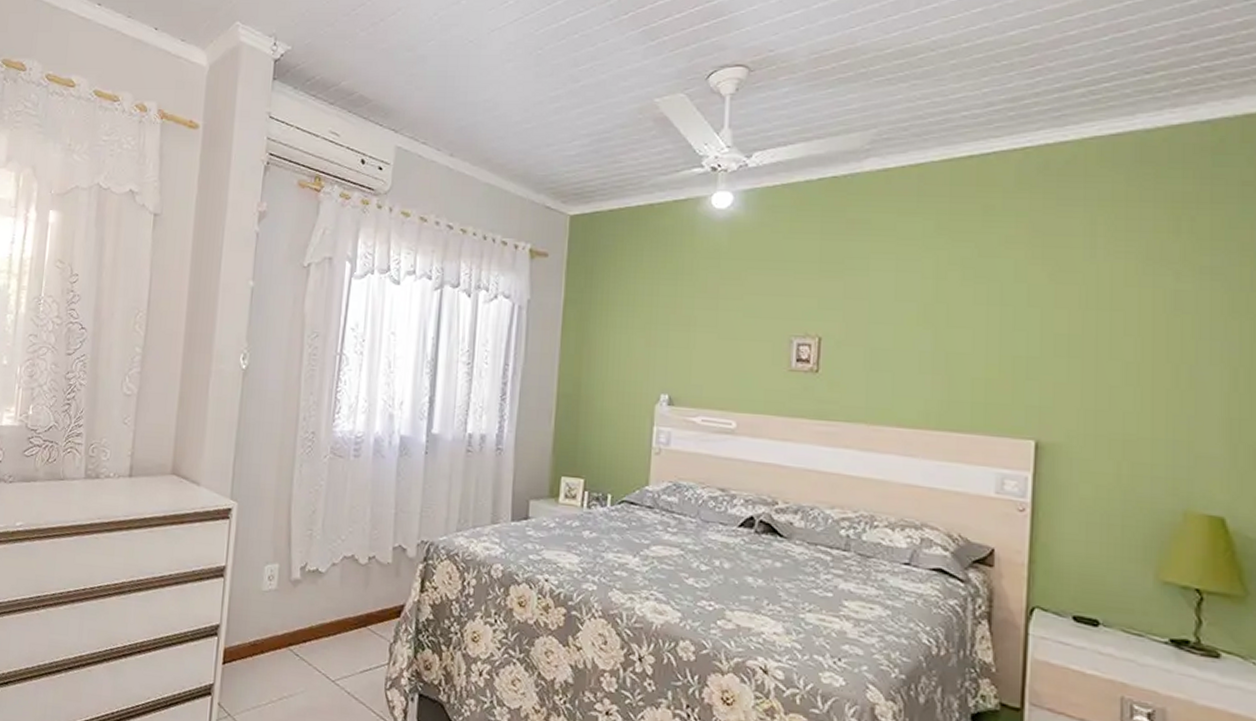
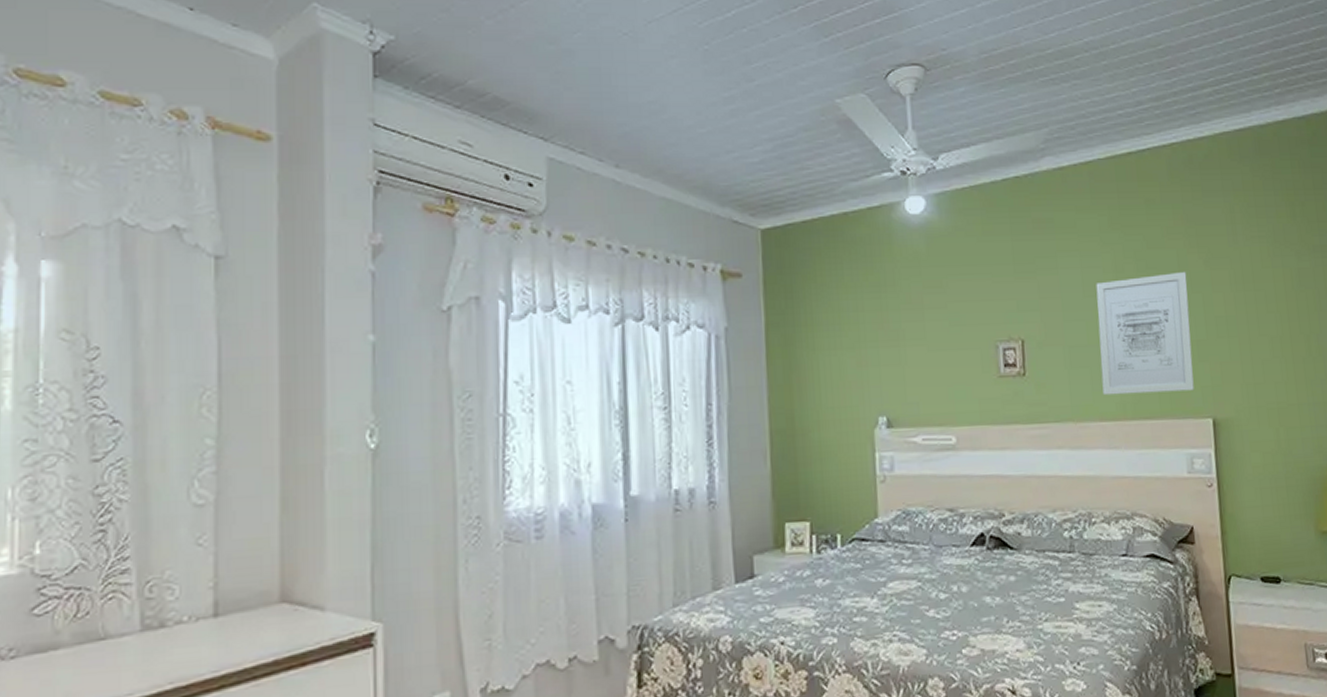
wall art: none [904,283,1024,409] -> present [1096,271,1194,396]

